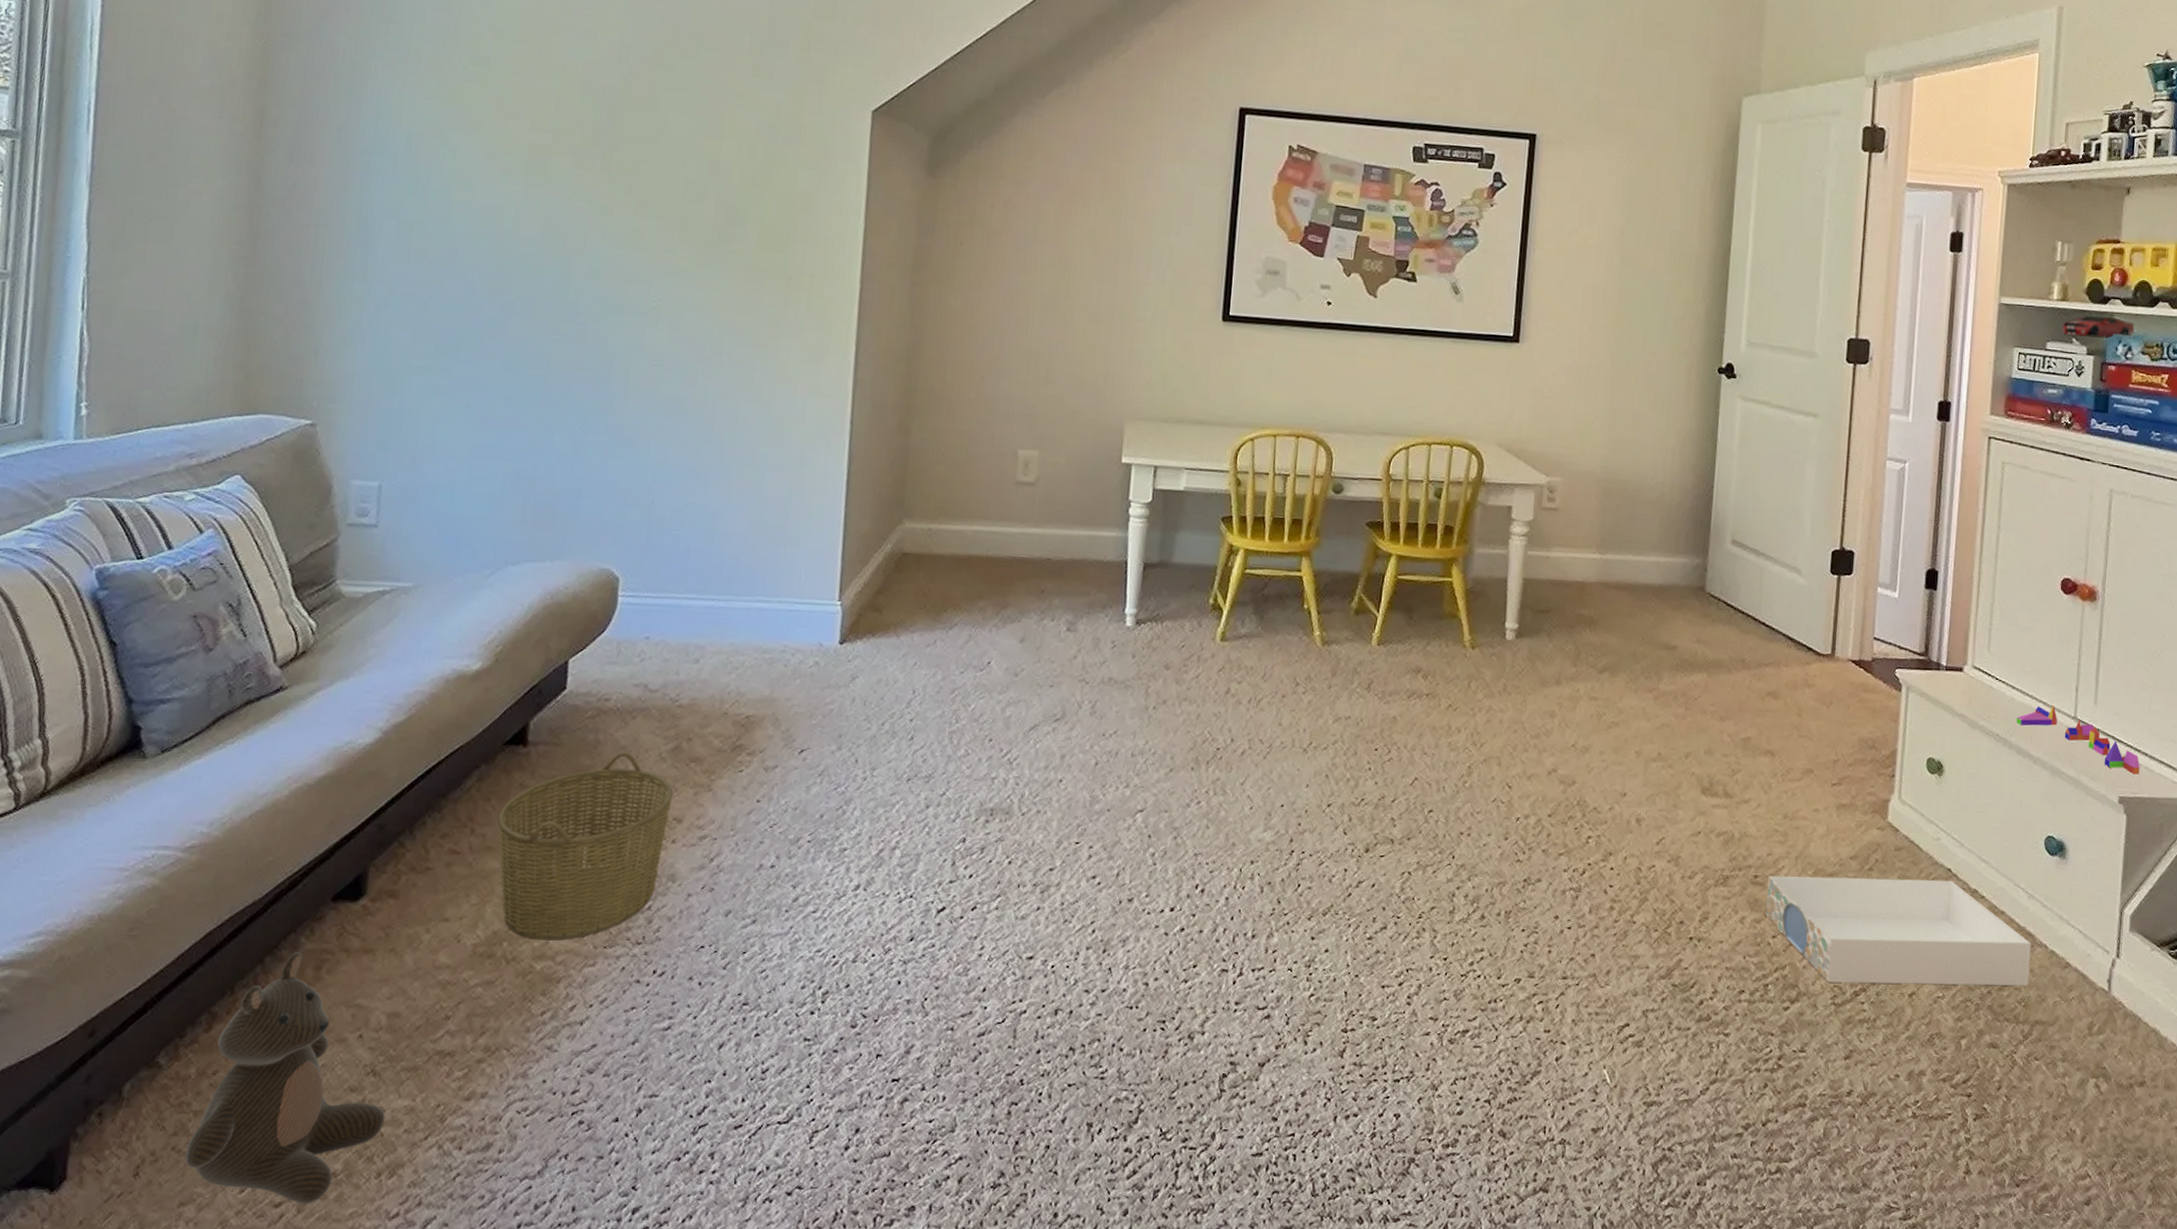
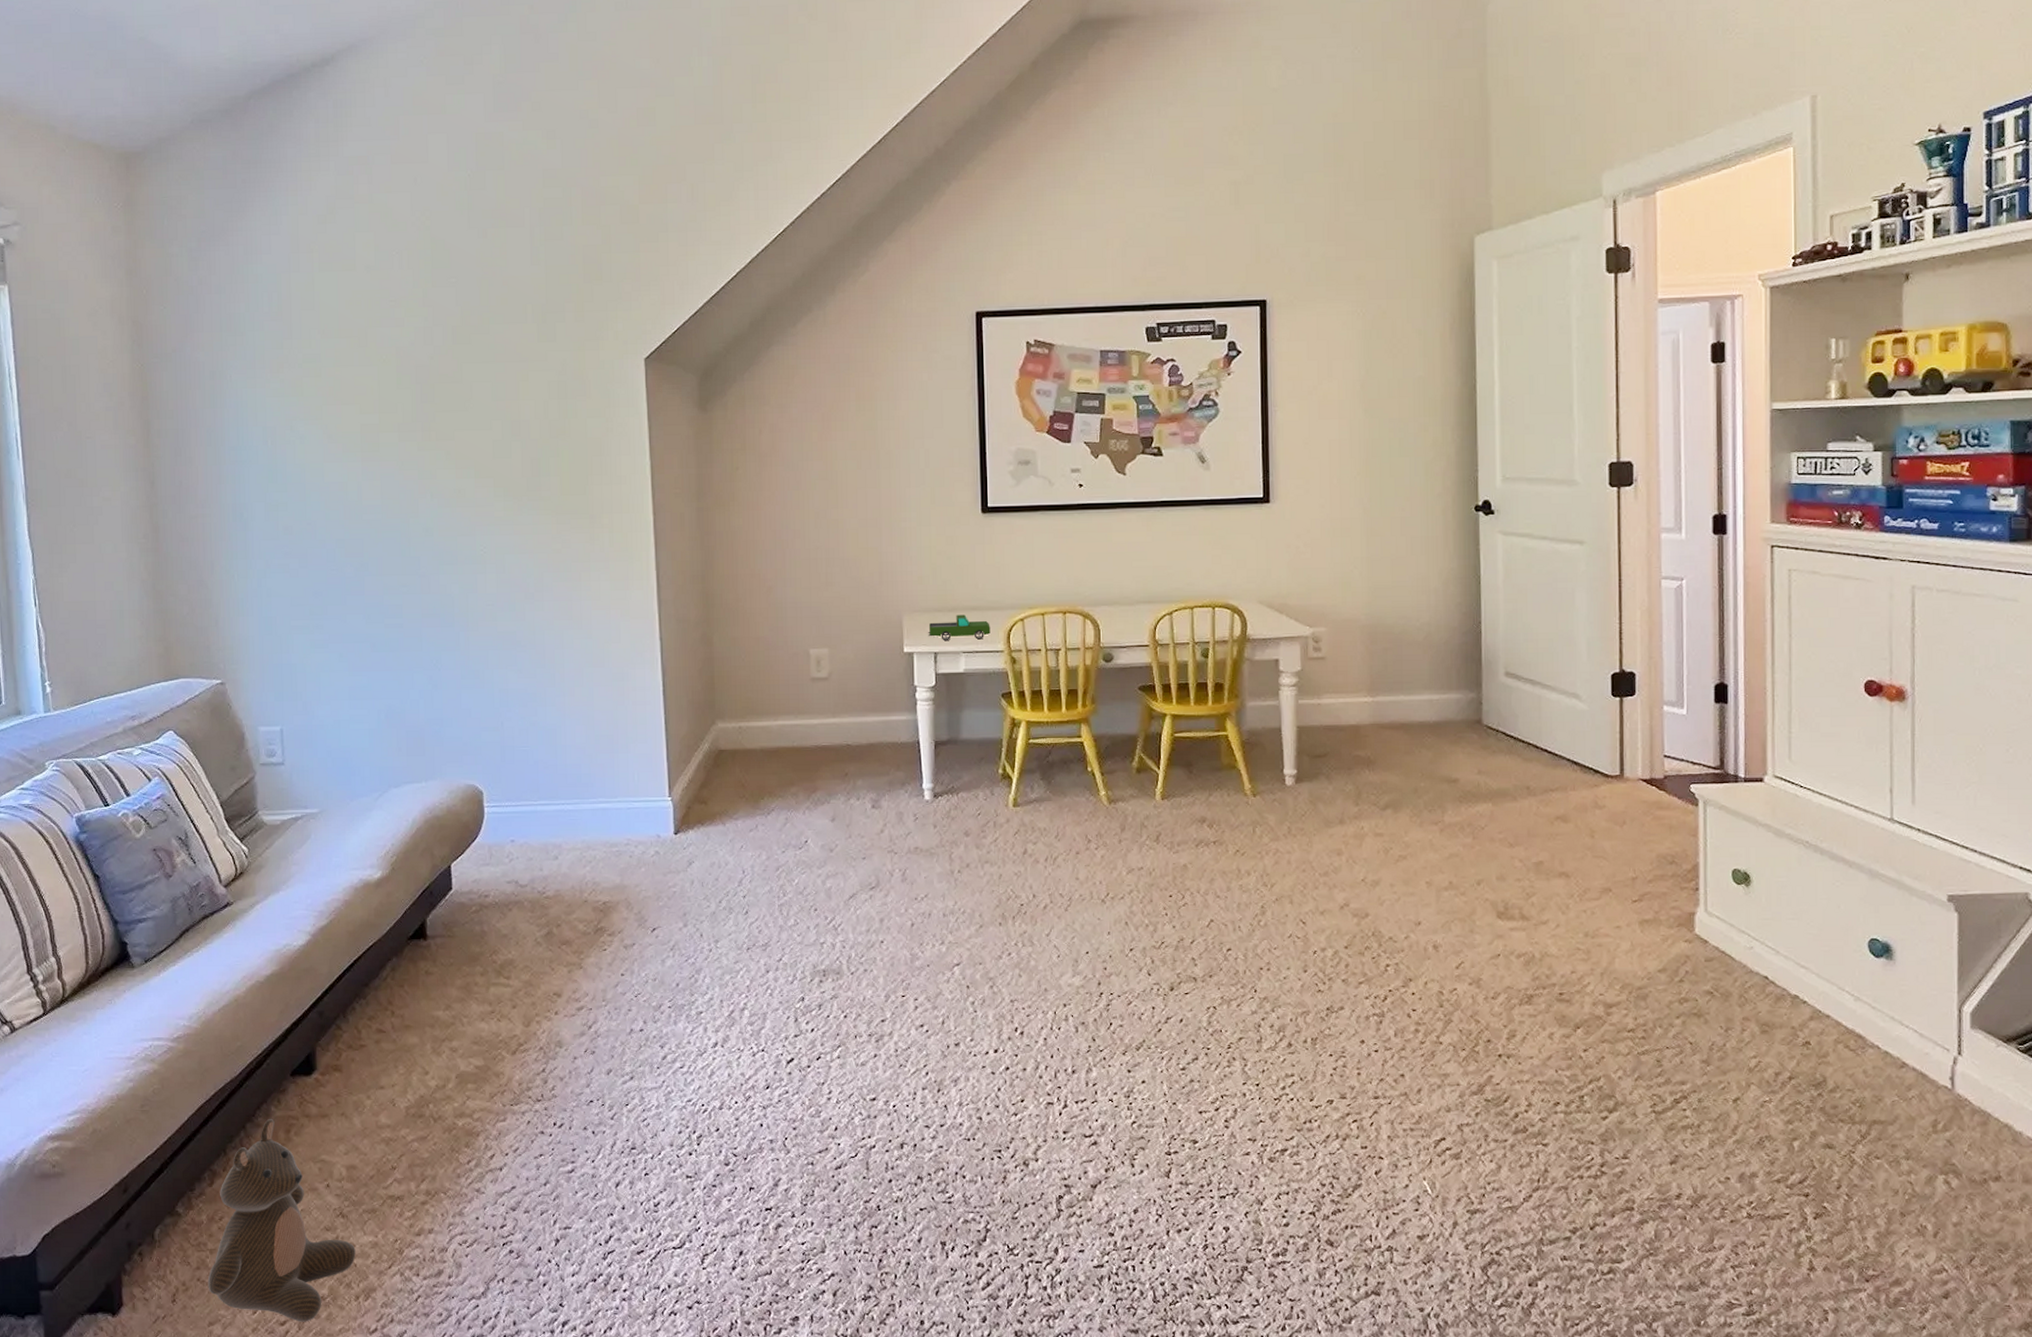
basket: present [498,751,674,941] -> none [412,938,551,1101]
toy truck: none [1149,427,1218,457] -> present [927,614,991,641]
toy box: present [1766,875,2031,986] -> none [1574,987,1862,1091]
toy blocks: present [2016,704,2140,774] -> none [1827,808,1969,872]
toy car: present [2062,315,2134,338] -> none [1843,409,1926,433]

